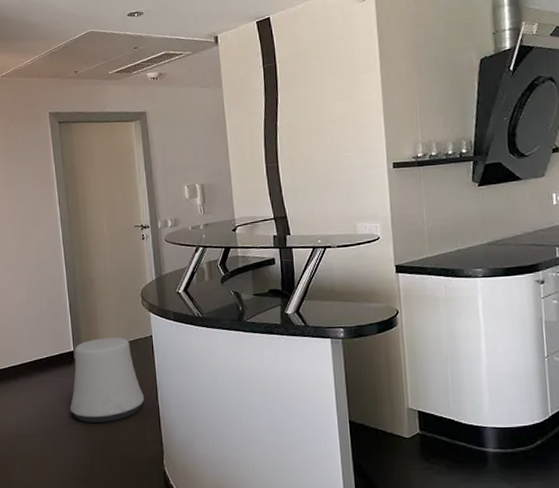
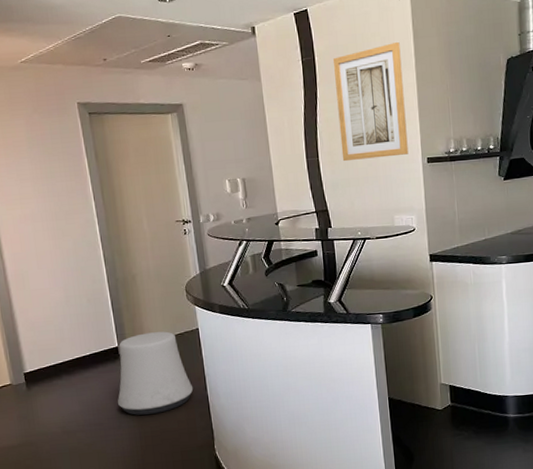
wall art: none [295,45,373,166] -> present [333,41,409,161]

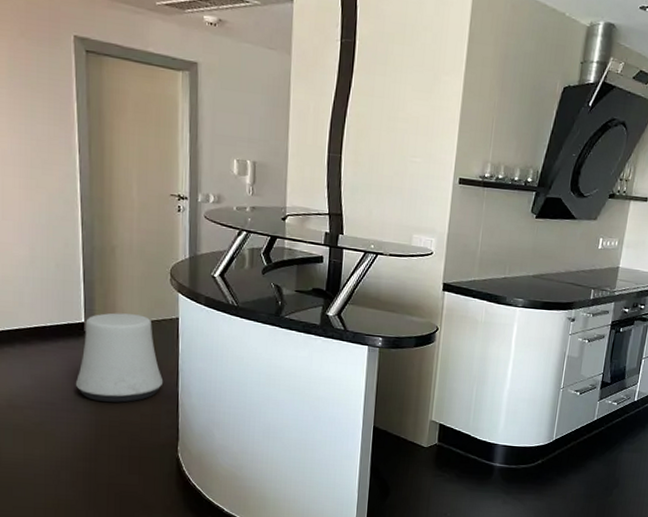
wall art: present [333,41,409,161] -> none [367,42,452,170]

